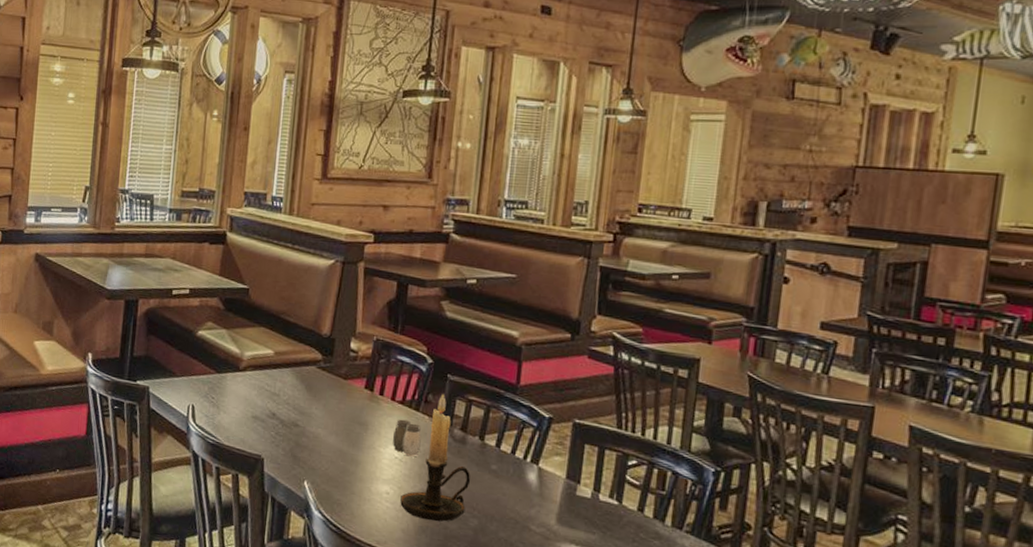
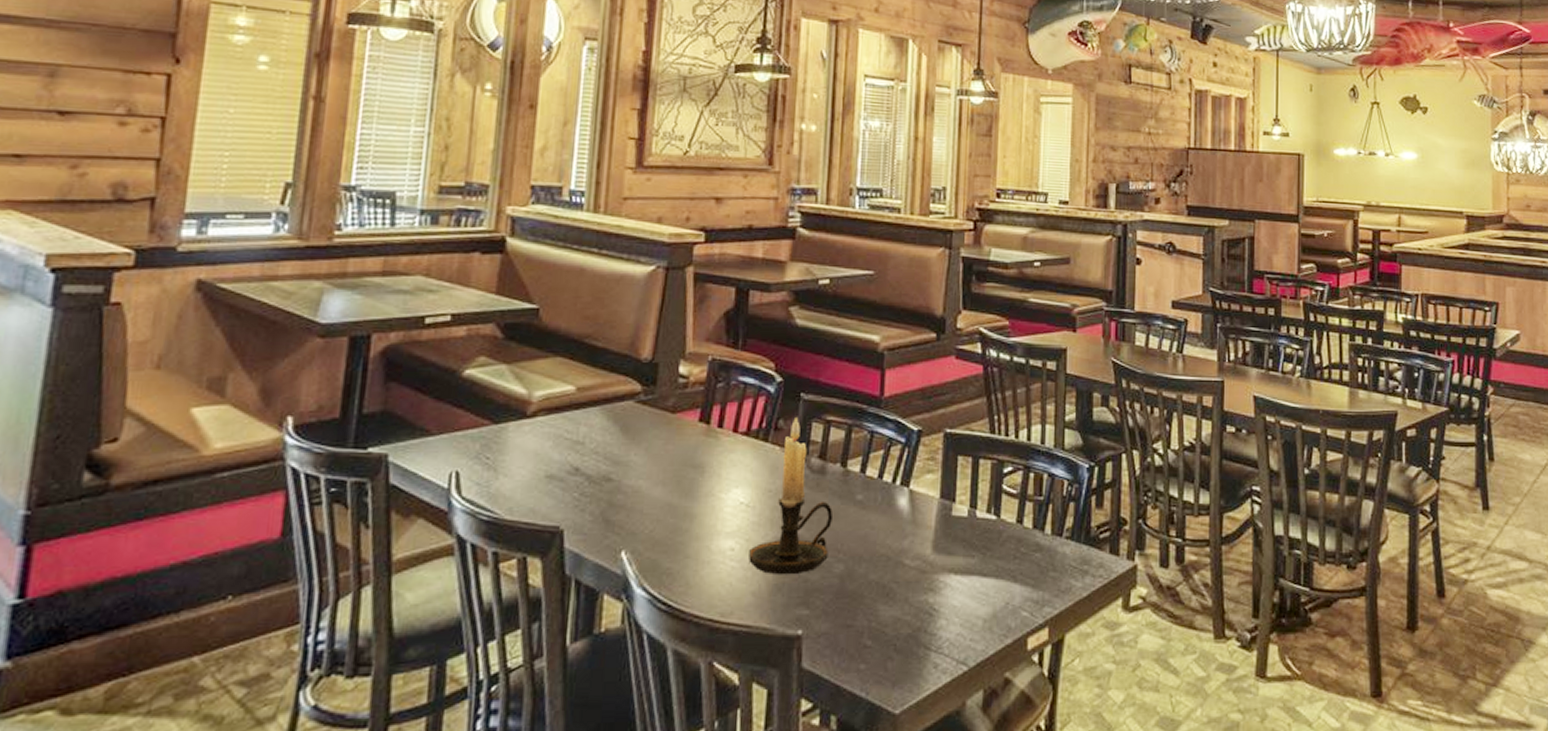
salt and pepper shaker: present [393,419,422,457] -> none [737,454,772,499]

